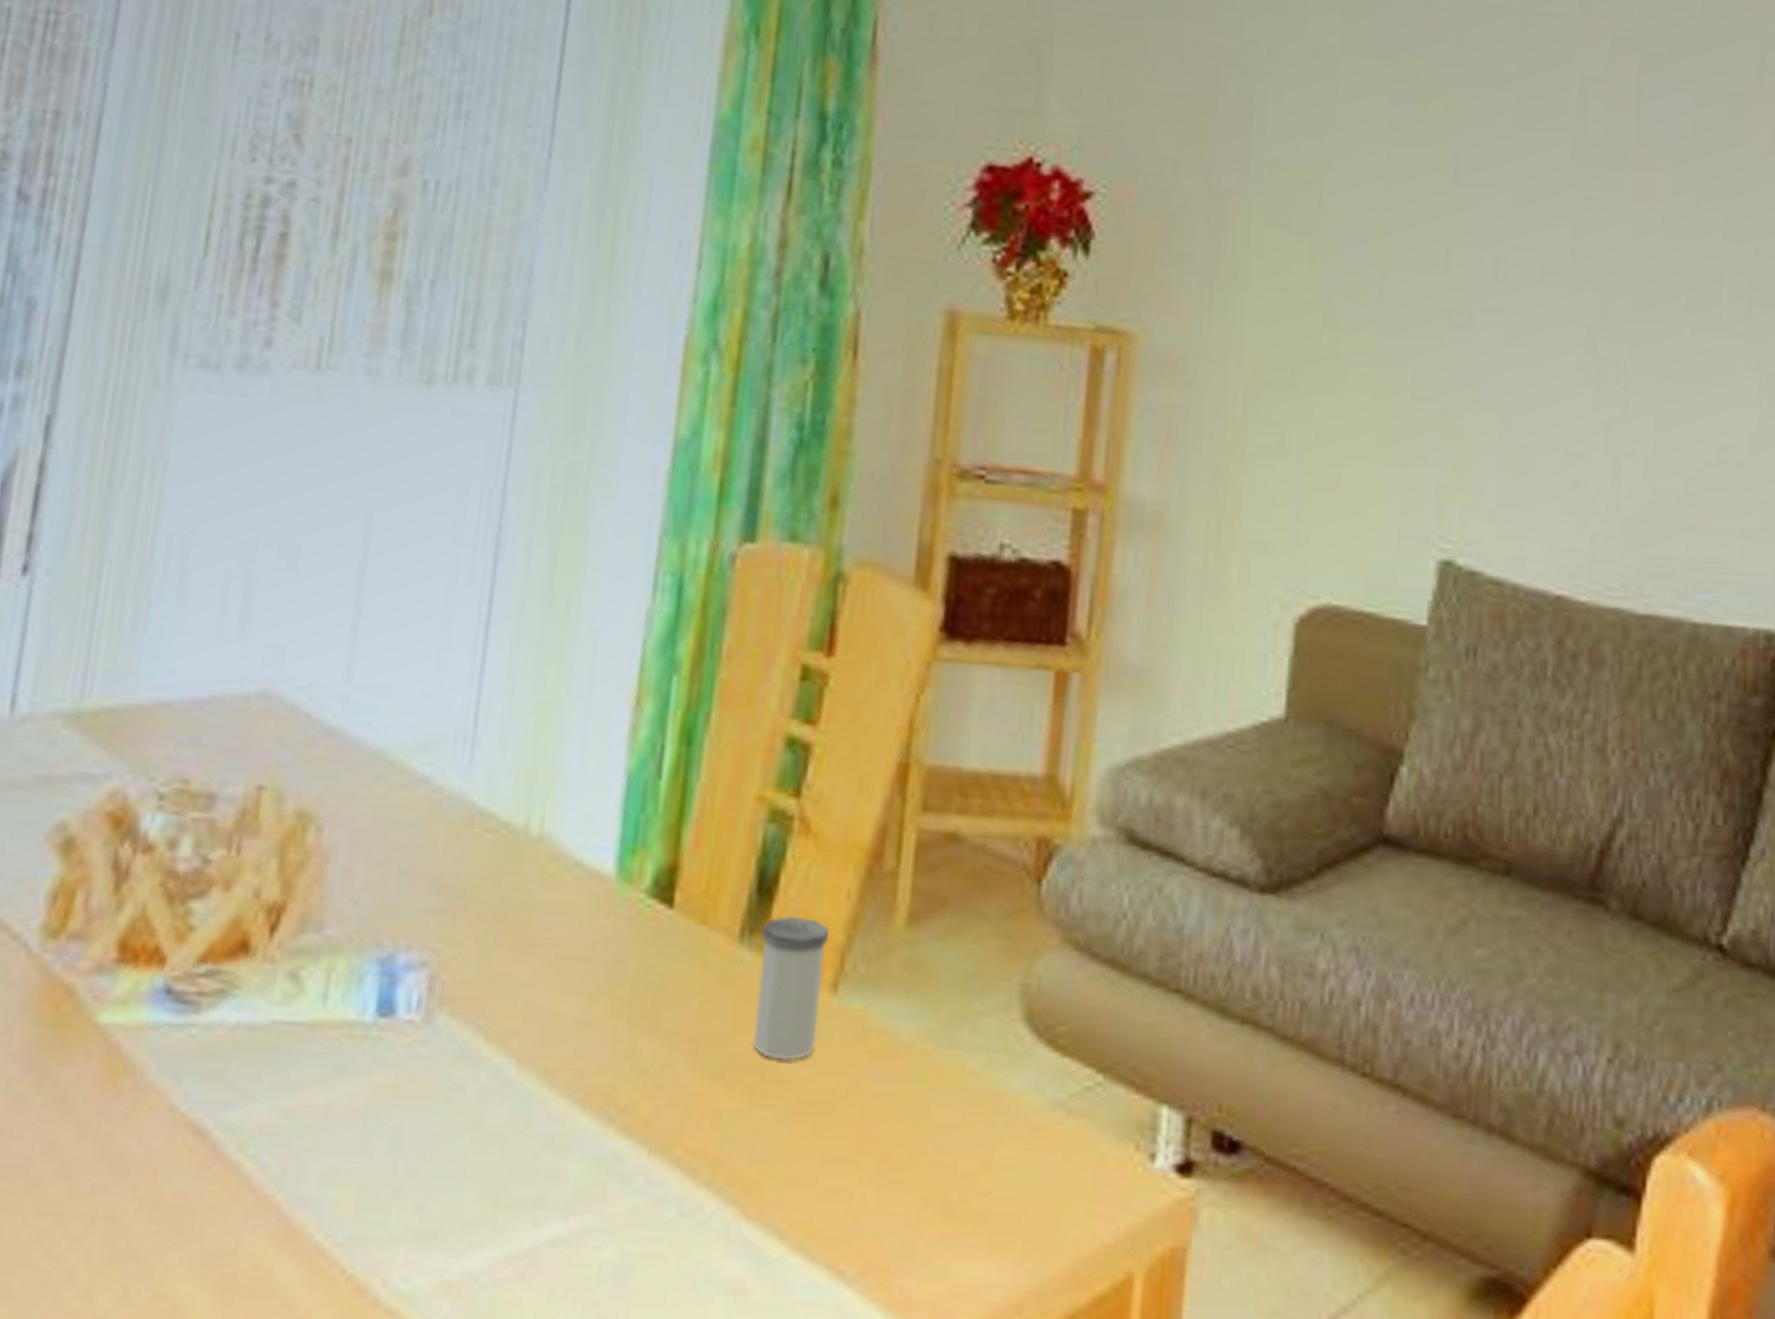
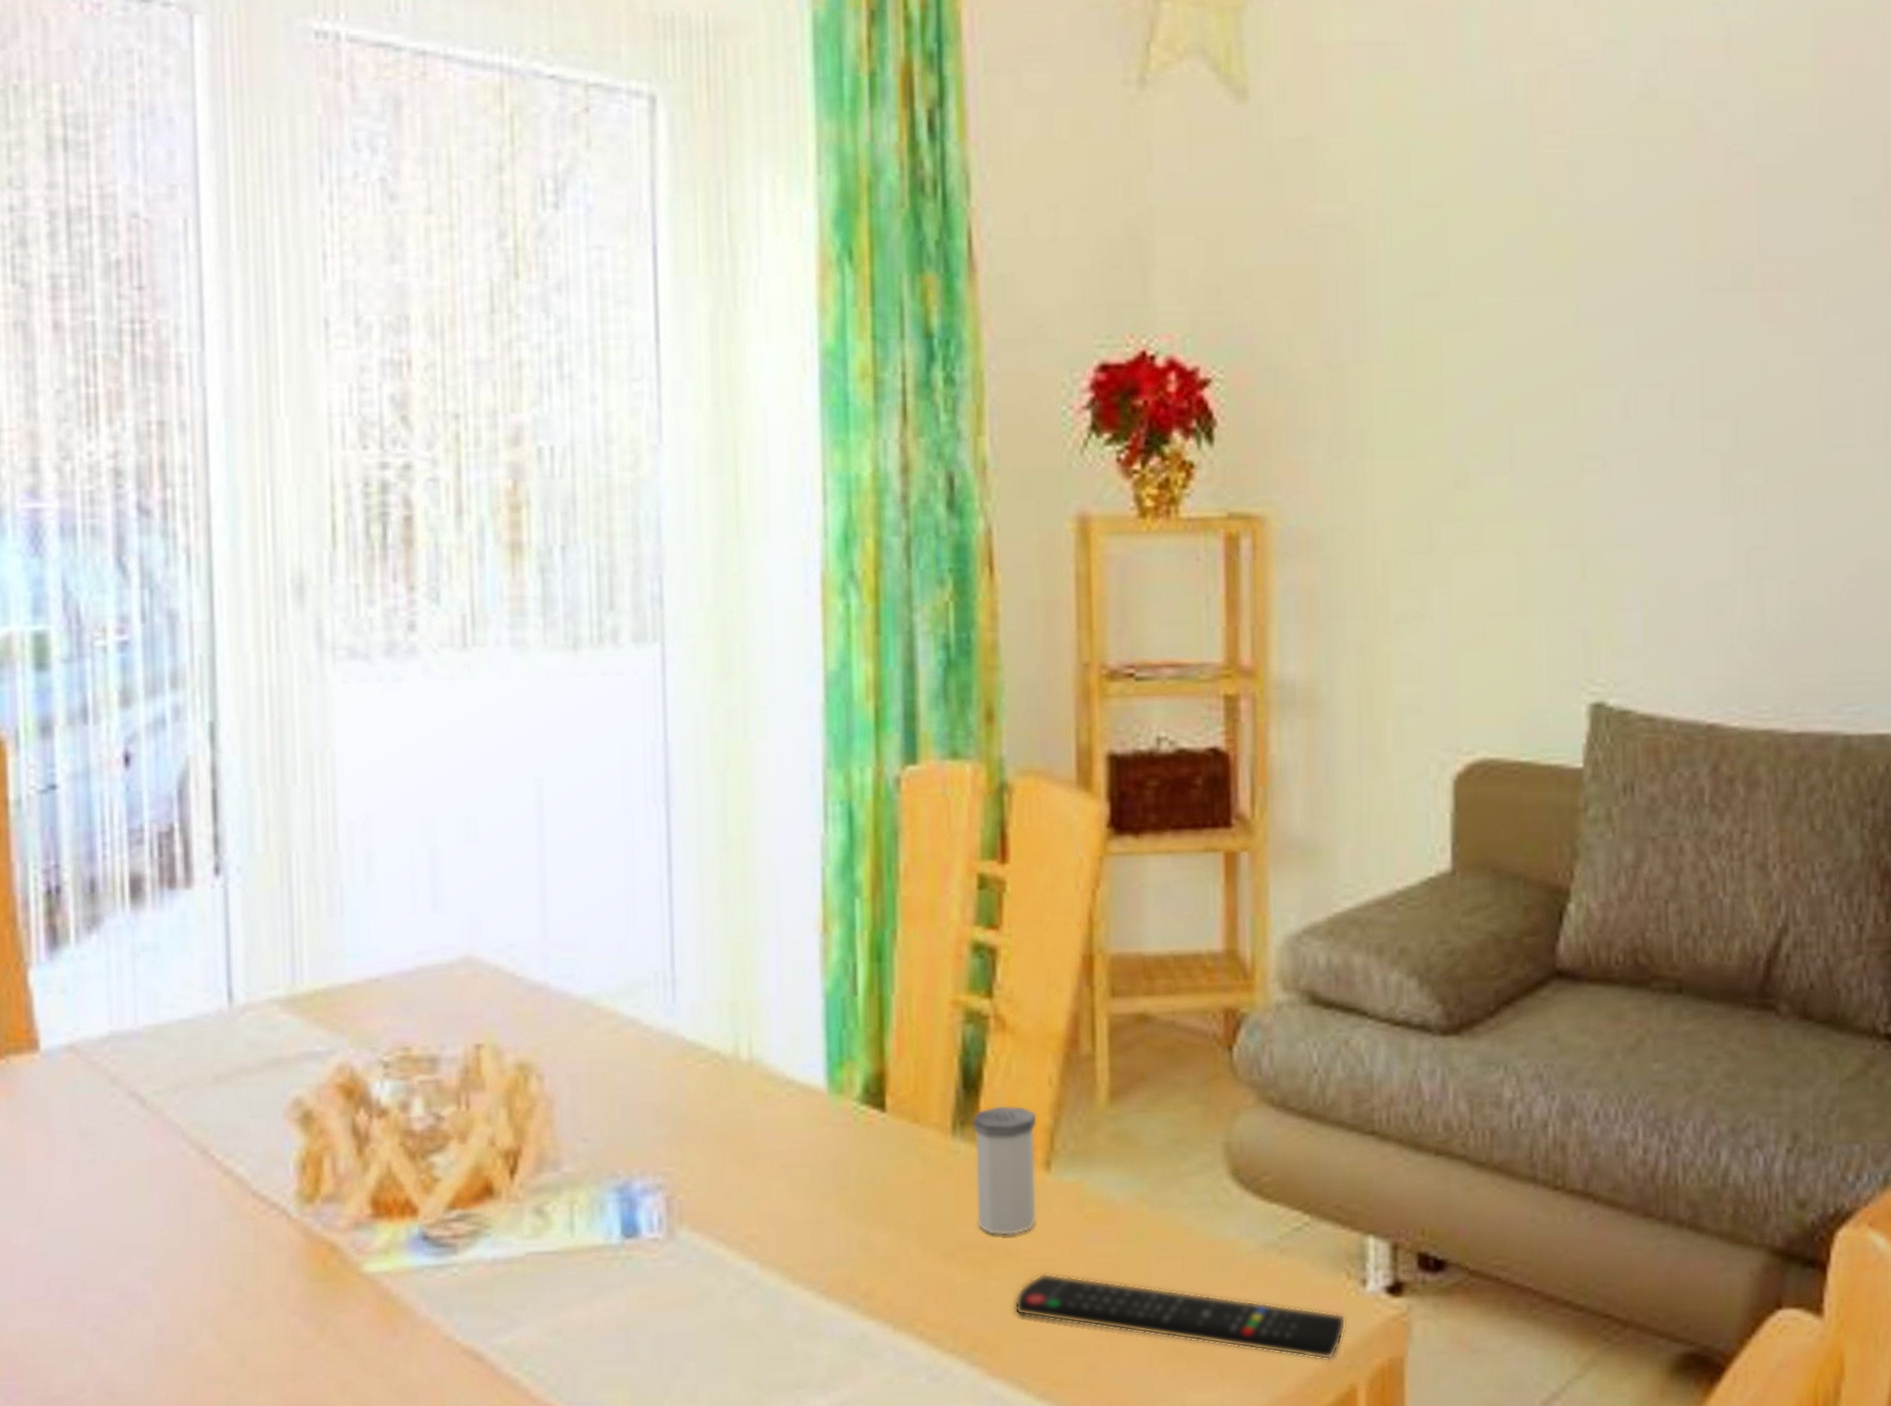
remote control: none [780,1107,1130,1241] -> present [1015,1273,1346,1360]

